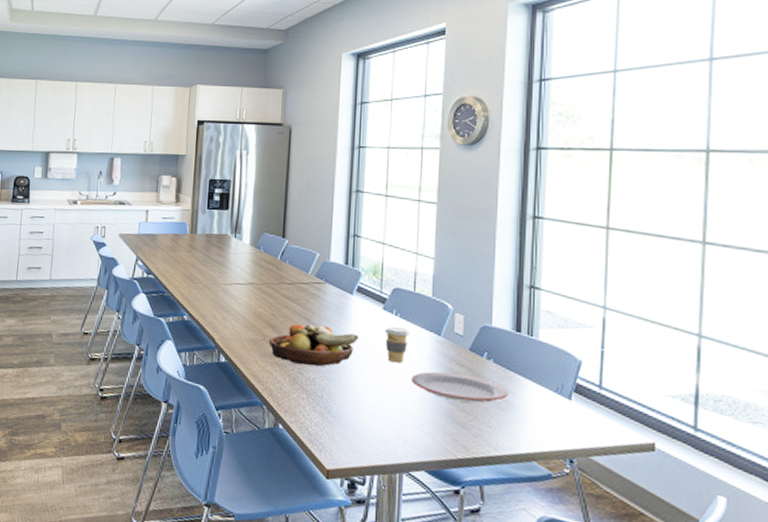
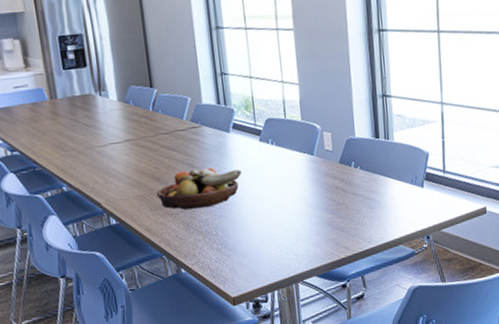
coffee cup: present [384,327,409,363] -> none [263,155,287,189]
plate: present [411,371,509,403] -> none [293,185,376,211]

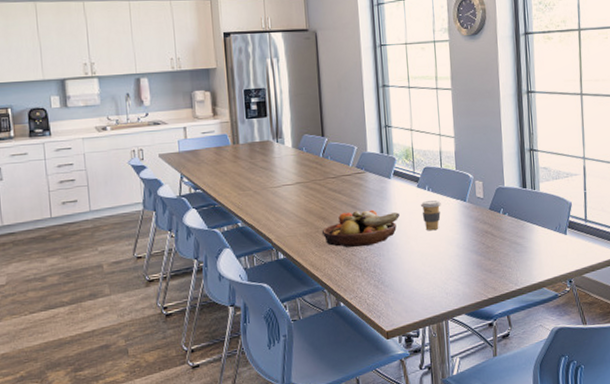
coffee cup: none [263,155,287,189] -> present [420,200,441,231]

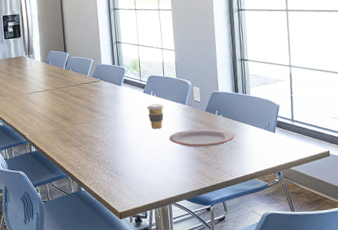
fruit bowl: present [321,209,399,247] -> none [65,111,129,143]
plate: none [446,230,522,253] -> present [169,128,235,148]

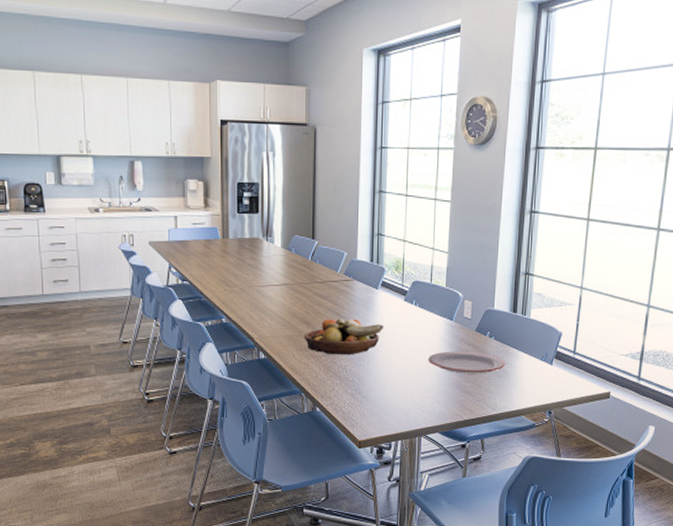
fruit bowl: none [65,111,129,143] -> present [304,318,383,355]
coffee cup: present [146,104,164,129] -> none [405,316,427,347]

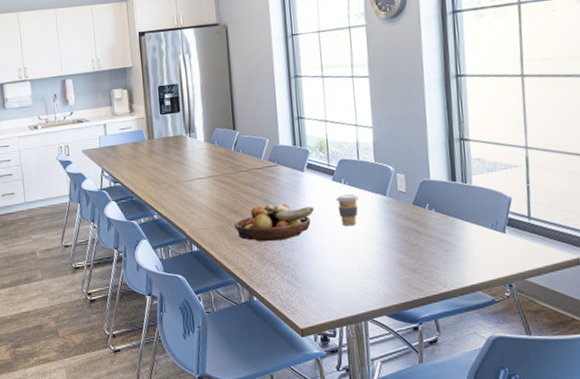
coffee cup: none [405,316,427,347] -> present [335,194,359,227]
plate: present [428,351,506,374] -> none [364,226,451,251]

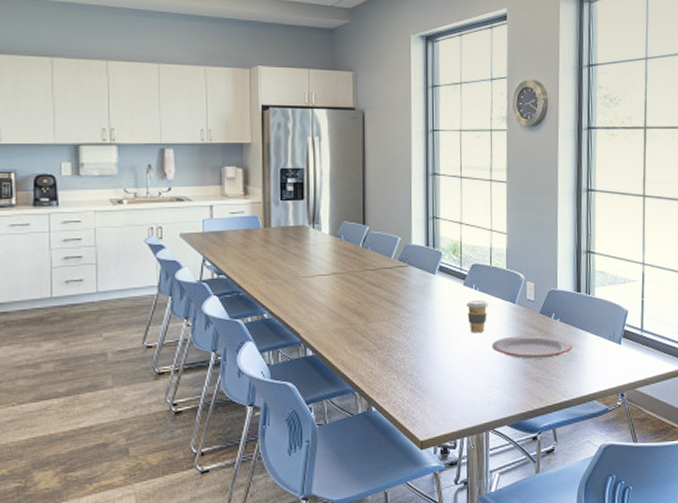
fruit bowl: present [234,203,314,242] -> none [356,307,442,347]
plate: none [364,226,451,251] -> present [492,335,573,360]

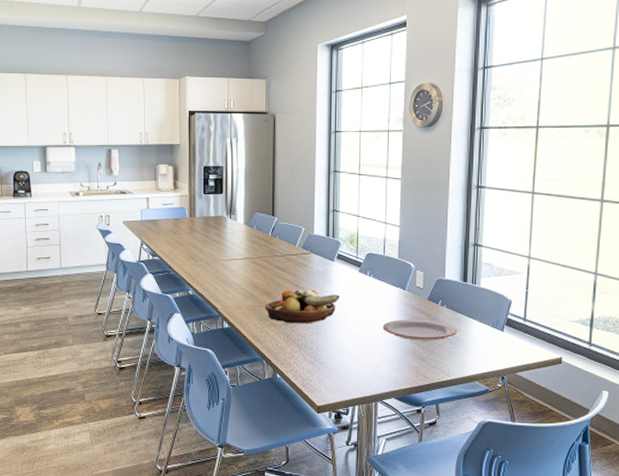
fruit bowl: none [356,307,442,347] -> present [265,289,339,324]
coffee cup: present [465,301,488,333] -> none [360,286,381,315]

